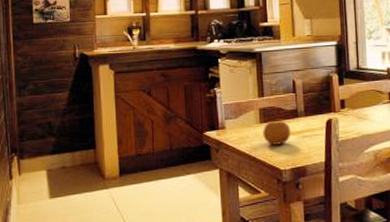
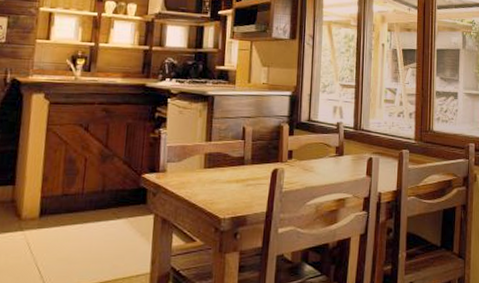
fruit: present [263,120,291,145] -> none [205,166,236,192]

